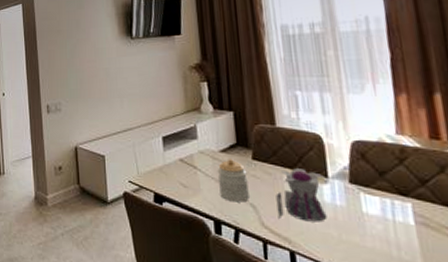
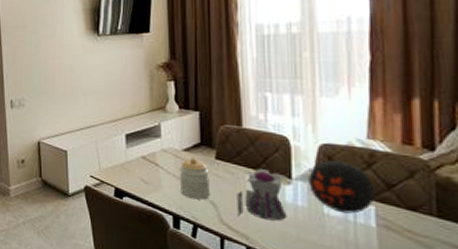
decorative ball: none [344,158,411,212] -> present [308,161,375,214]

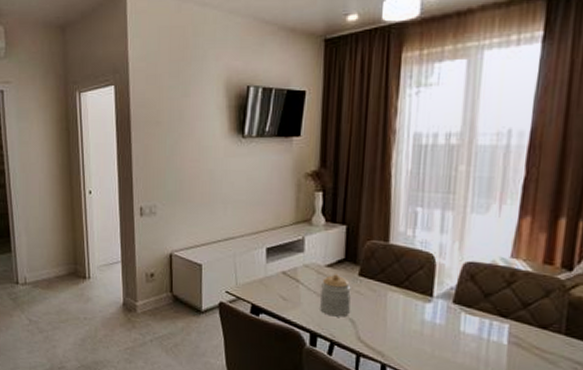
teapot: present [237,169,288,221] -> none [375,286,429,339]
decorative ball: present [308,161,375,214] -> none [448,279,511,332]

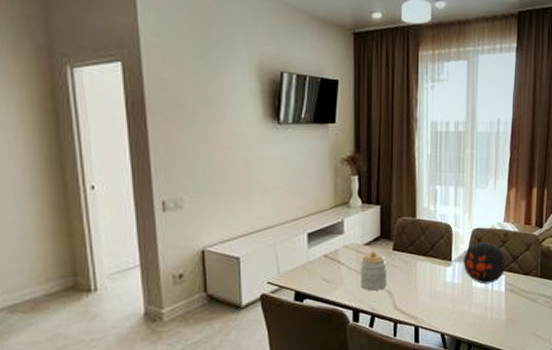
decorative ball: none [448,279,511,332] -> present [463,242,506,284]

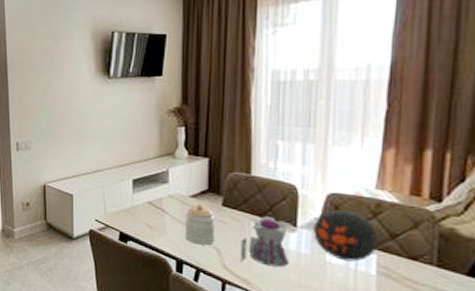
teapot: none [409,255,449,300] -> present [240,216,293,268]

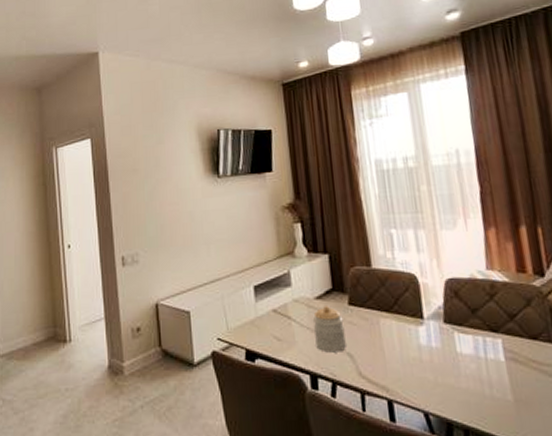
teapot: present [240,216,293,268] -> none [373,311,424,367]
decorative ball: present [313,210,378,262] -> none [439,295,501,350]

